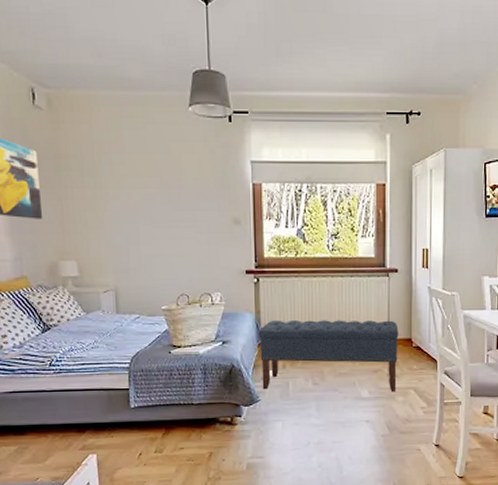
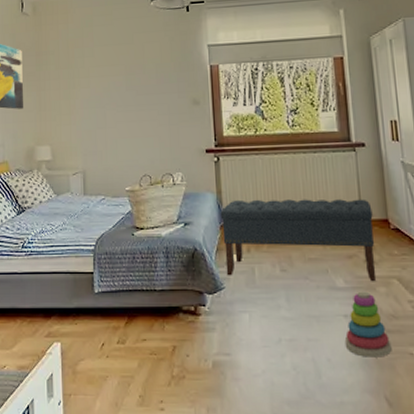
stacking toy: none [365,400,403,454] -> present [344,291,392,357]

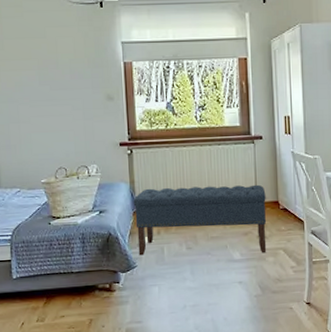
stacking toy: present [344,291,392,357] -> none [238,261,276,314]

